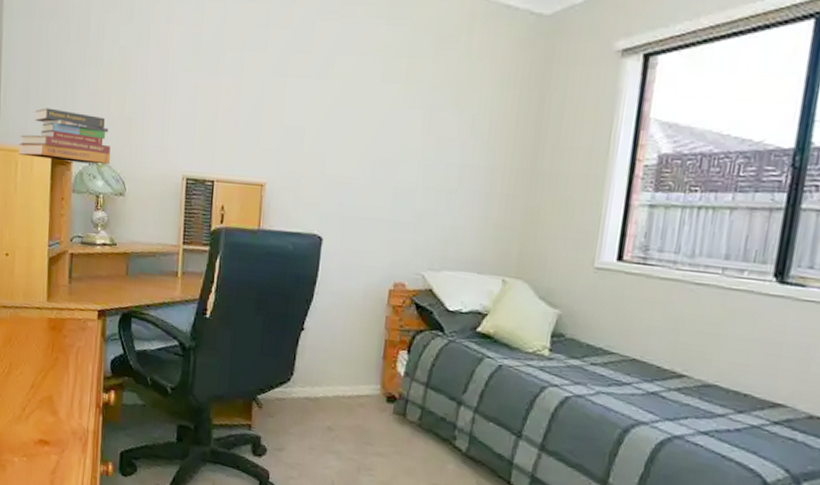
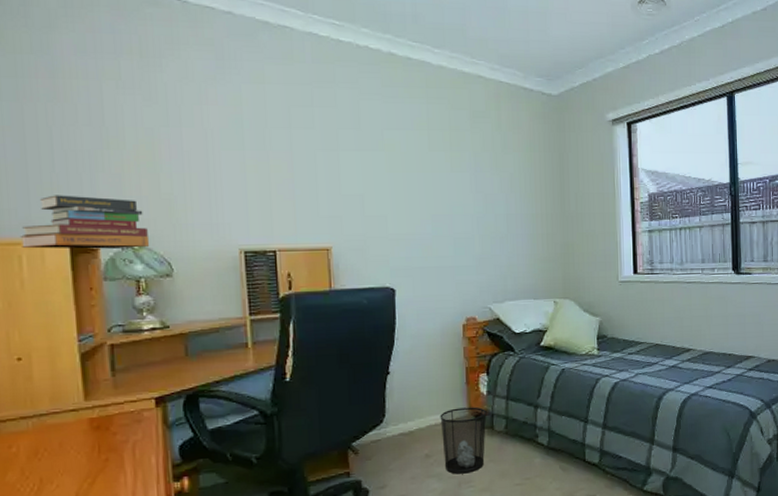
waste bin: none [346,383,401,460] -> present [440,407,487,474]

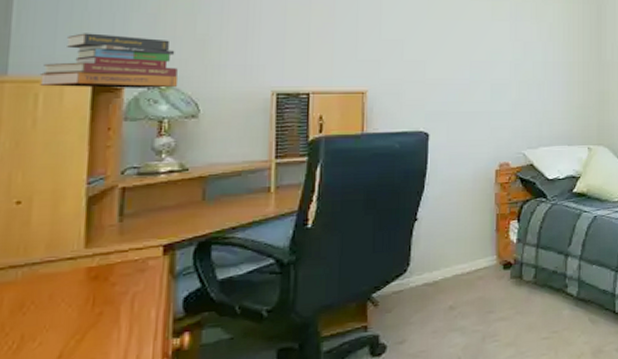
waste bin: present [440,407,487,474] -> none [467,255,516,328]

